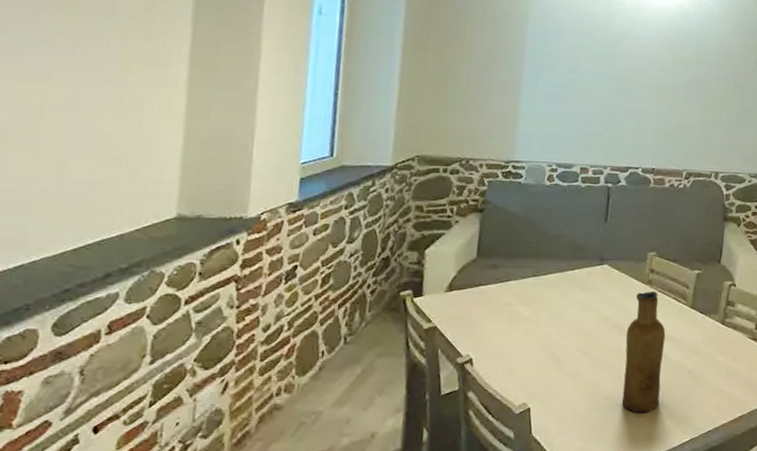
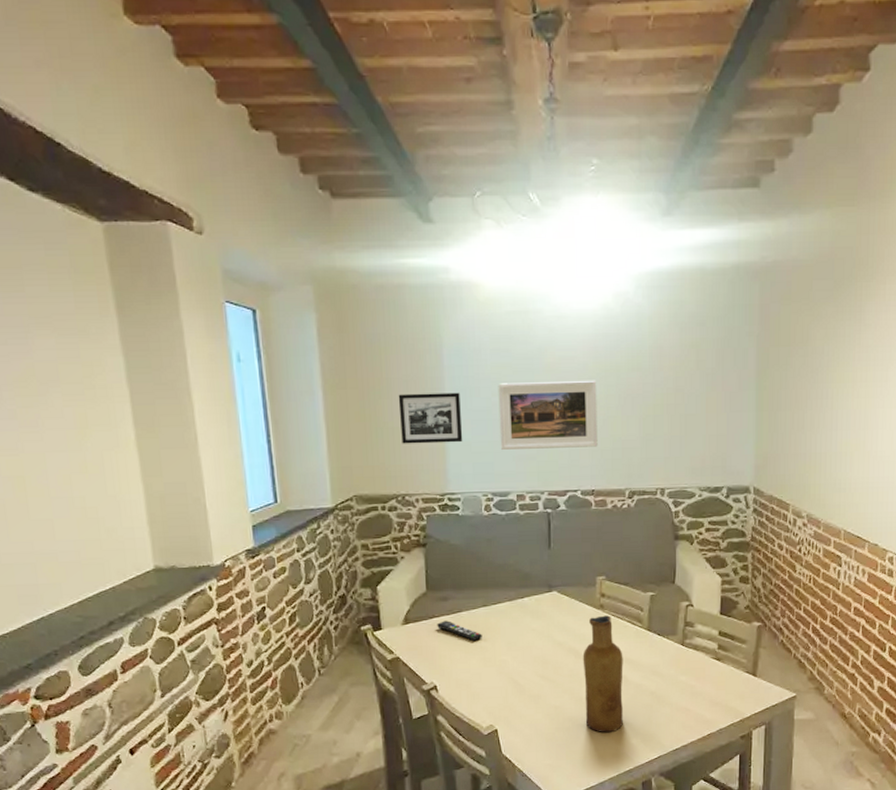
picture frame: none [474,62,538,114] -> present [398,392,463,444]
remote control: none [482,289,528,312] -> present [437,620,482,641]
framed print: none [570,62,667,129] -> present [498,380,598,450]

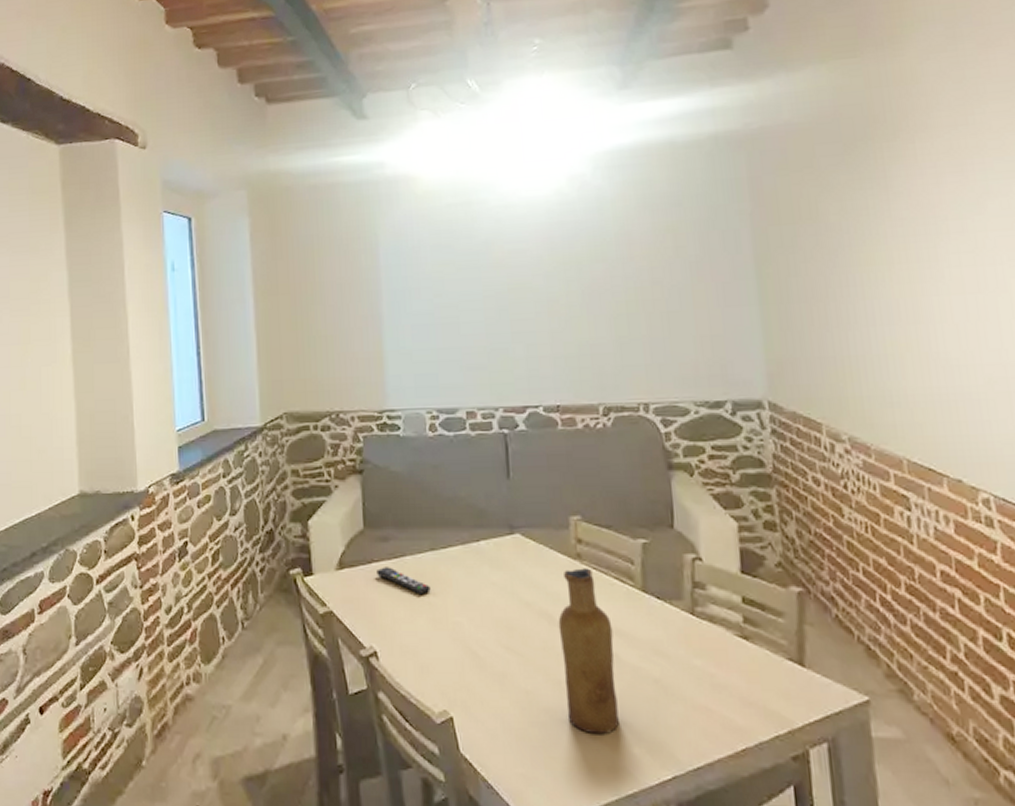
picture frame: present [398,392,463,444] -> none [331,294,403,354]
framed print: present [498,380,598,450] -> none [440,274,561,358]

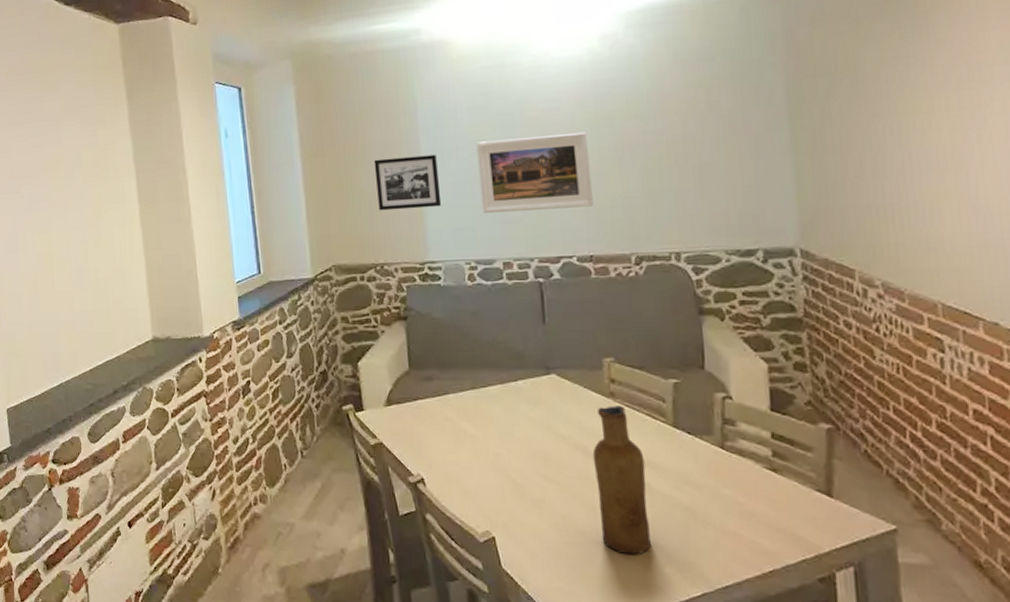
picture frame: none [331,294,403,354] -> present [373,154,442,211]
remote control: present [376,567,431,594] -> none [422,404,472,428]
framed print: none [440,274,561,358] -> present [476,131,594,213]

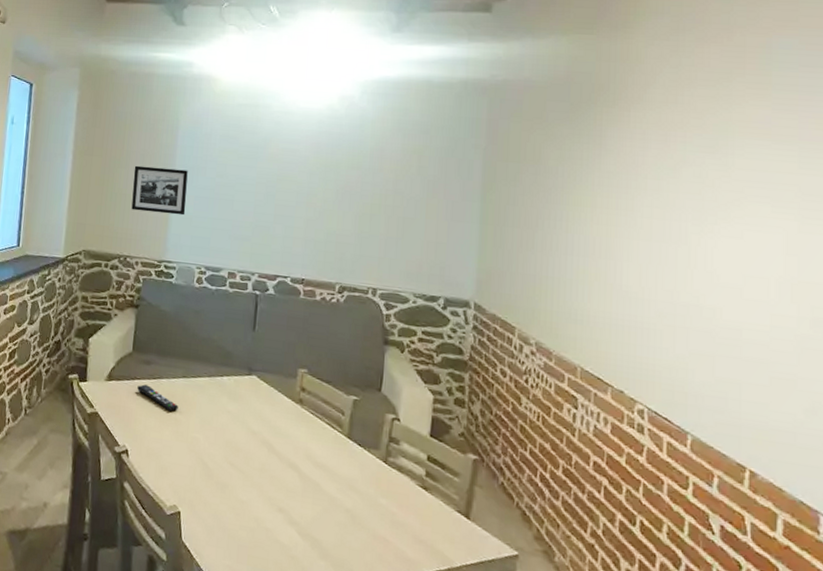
remote control: none [422,404,472,428] -> present [137,384,178,411]
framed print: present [476,131,594,213] -> none [218,166,316,237]
vase: present [592,405,651,556] -> none [271,410,319,546]

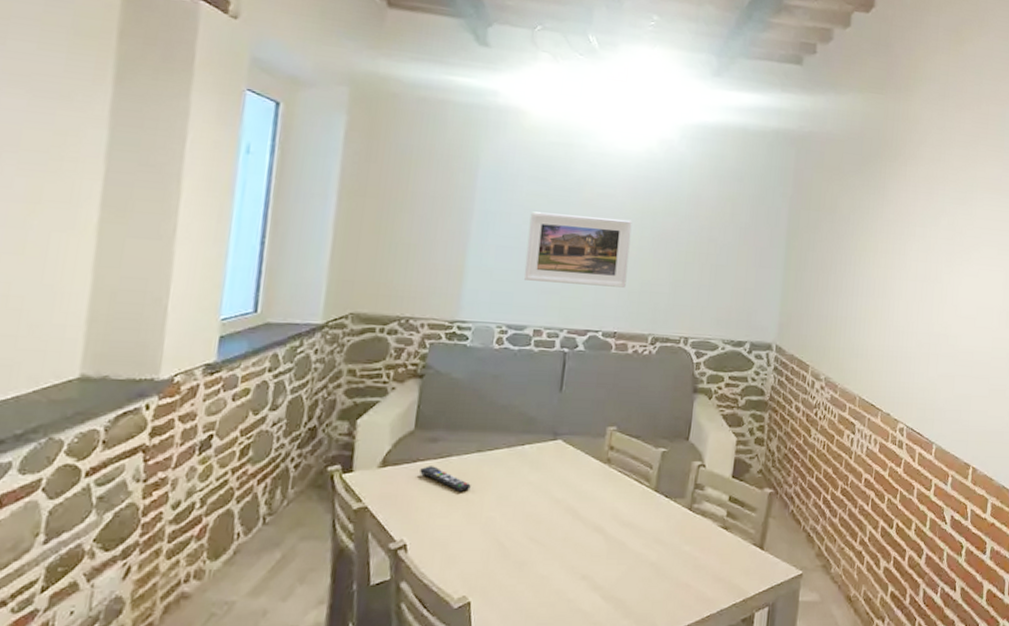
picture frame: present [131,165,188,216] -> none [416,209,489,268]
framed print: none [218,166,316,237] -> present [523,211,632,288]

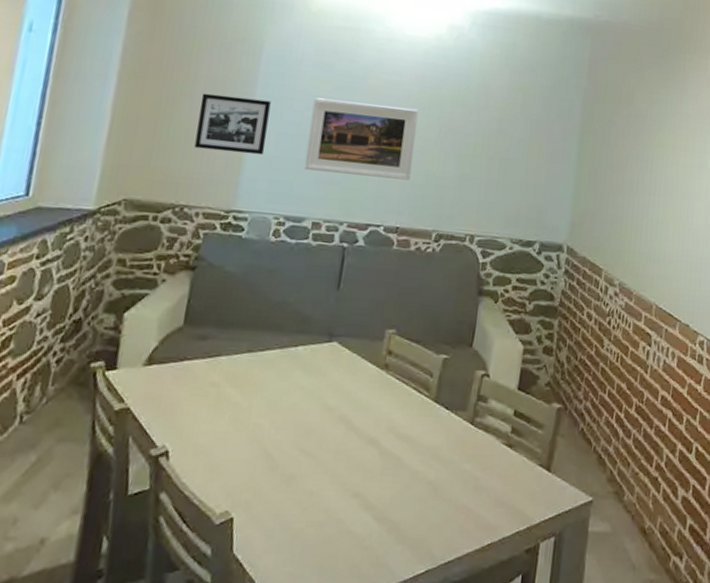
picture frame: none [416,209,489,268] -> present [194,93,271,156]
remote control: present [420,466,471,492] -> none [186,365,240,395]

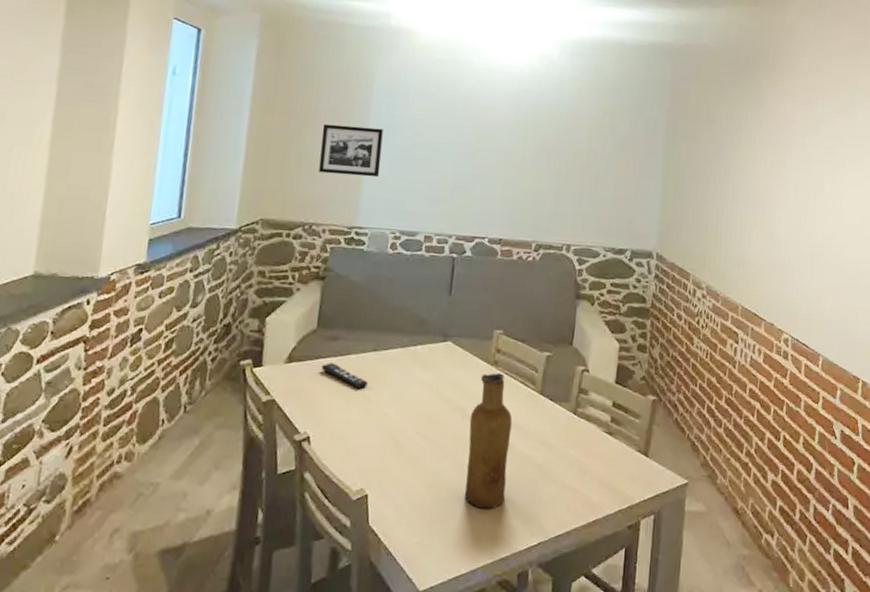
remote control: none [186,365,240,395] -> present [321,363,368,389]
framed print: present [304,97,419,180] -> none [415,124,516,196]
vase: none [344,377,403,534] -> present [464,373,513,510]

